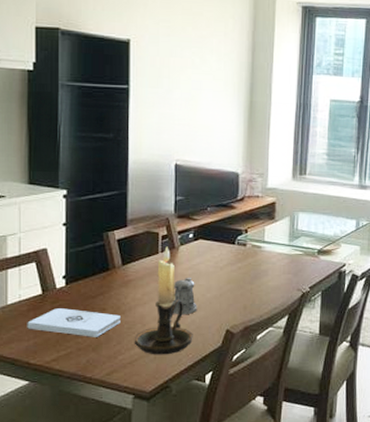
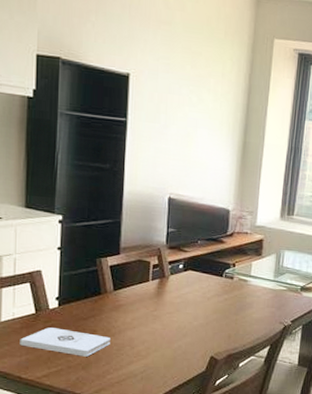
candle holder: present [134,246,193,355] -> none [122,275,179,377]
pepper shaker: present [173,278,197,314] -> none [161,306,184,340]

